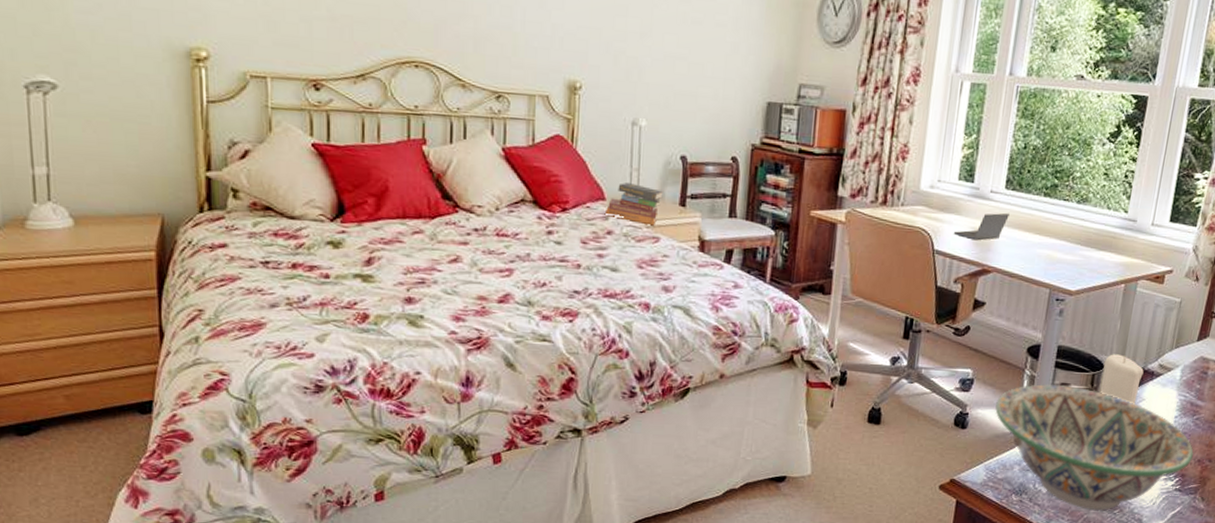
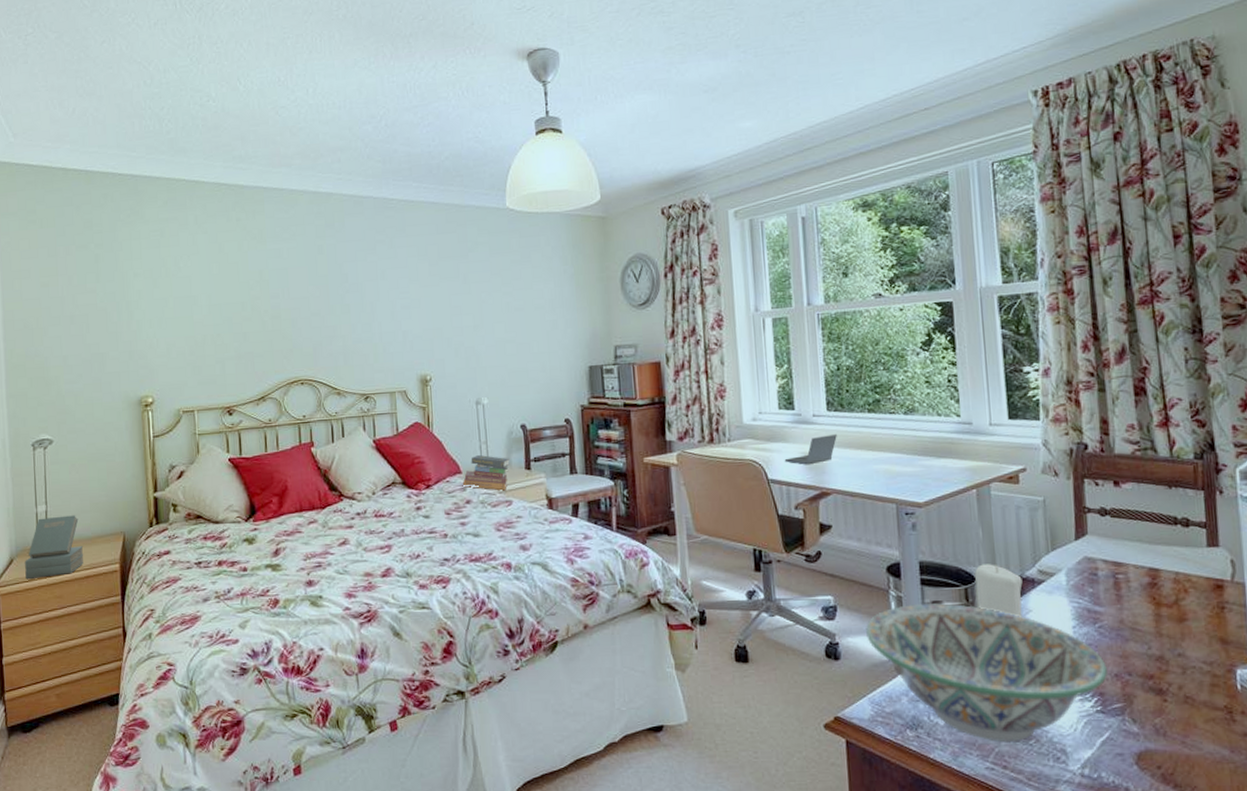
book: none [16,182,104,257] -> present [25,515,84,580]

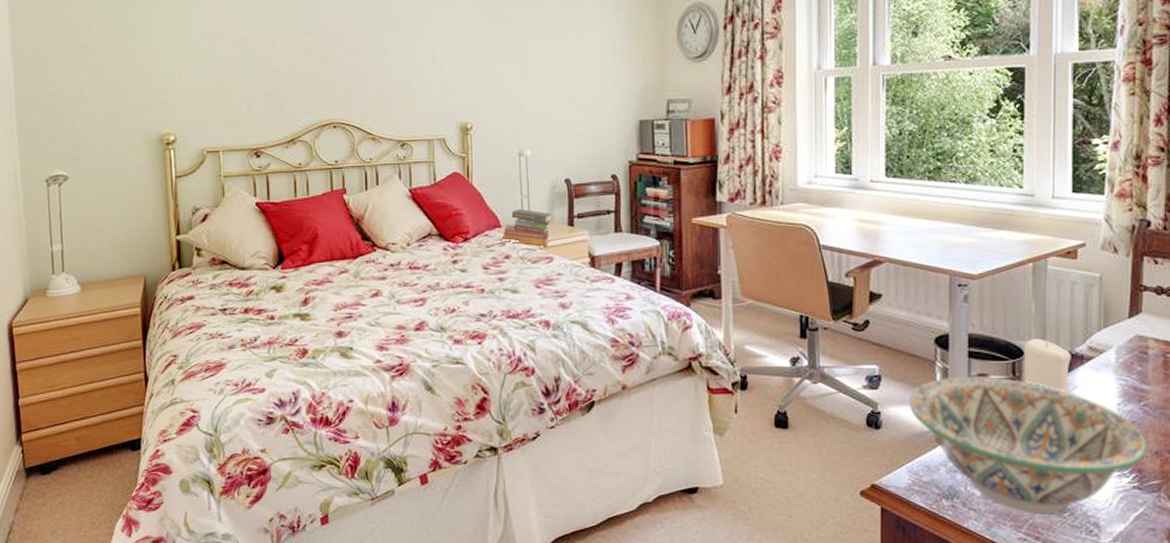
book: present [25,515,84,580] -> none [40,256,102,321]
laptop computer: present [784,433,837,465] -> none [838,200,894,232]

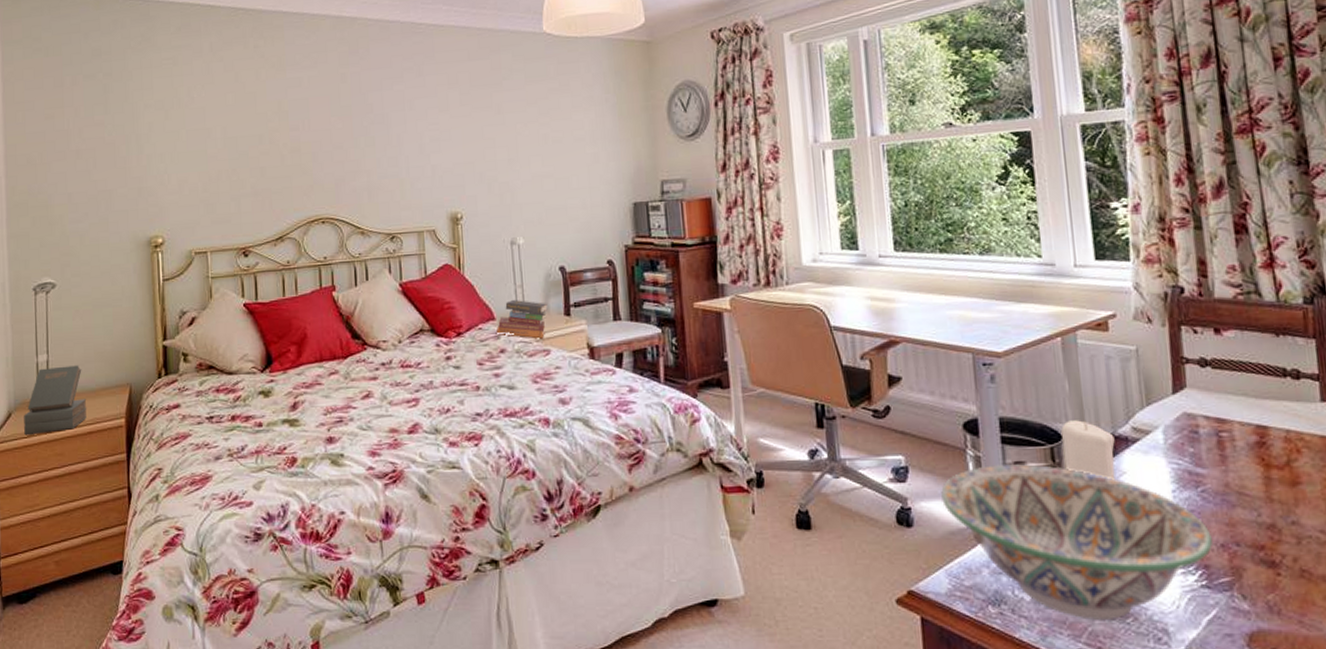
book: none [40,256,102,321] -> present [24,365,87,436]

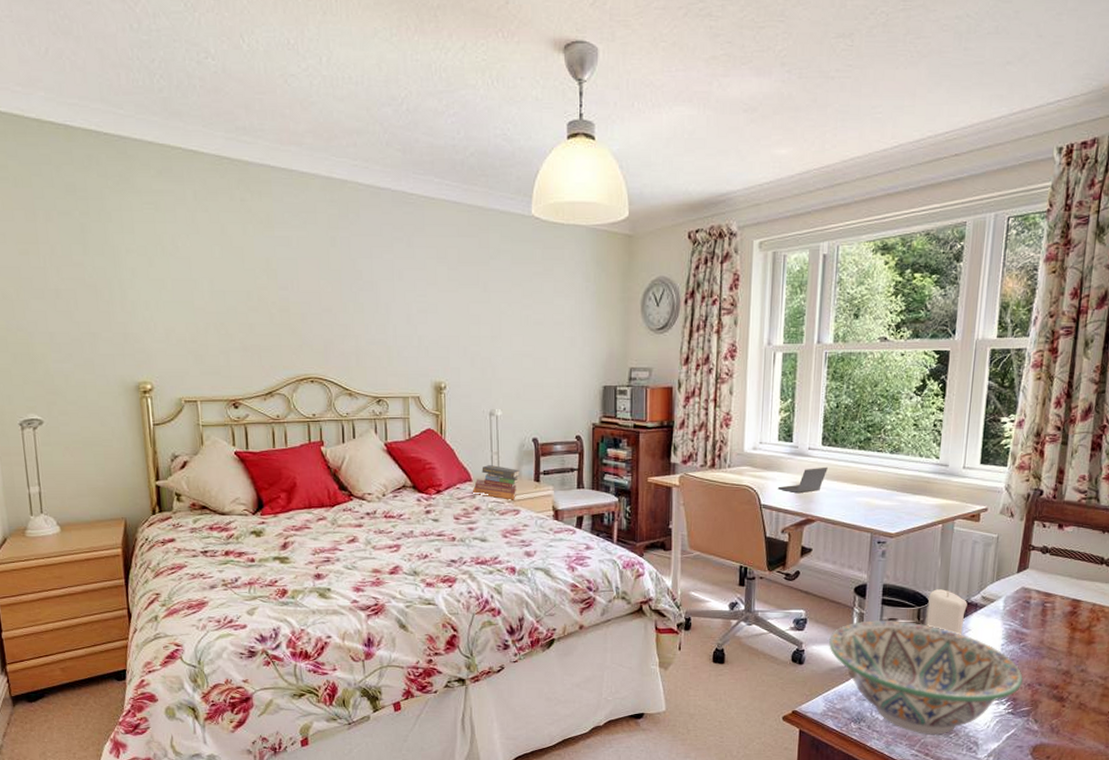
book: present [24,365,87,436] -> none [19,498,83,559]
laptop computer: none [848,276,906,311] -> present [777,466,828,494]

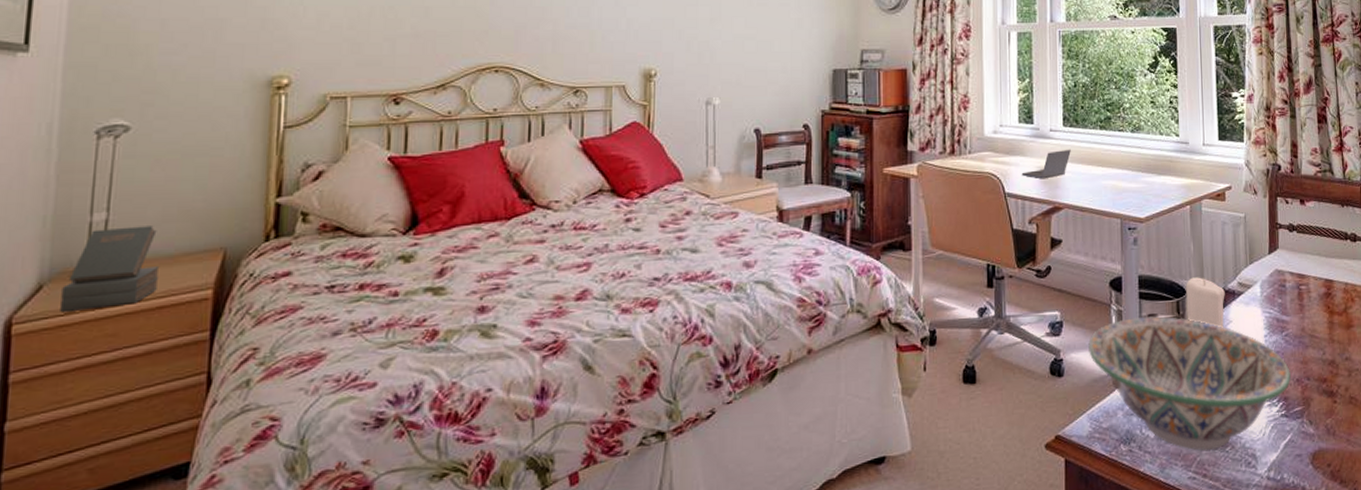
book: none [19,498,83,559] -> present [60,226,160,313]
books: present [473,465,520,500] -> none [684,161,739,201]

